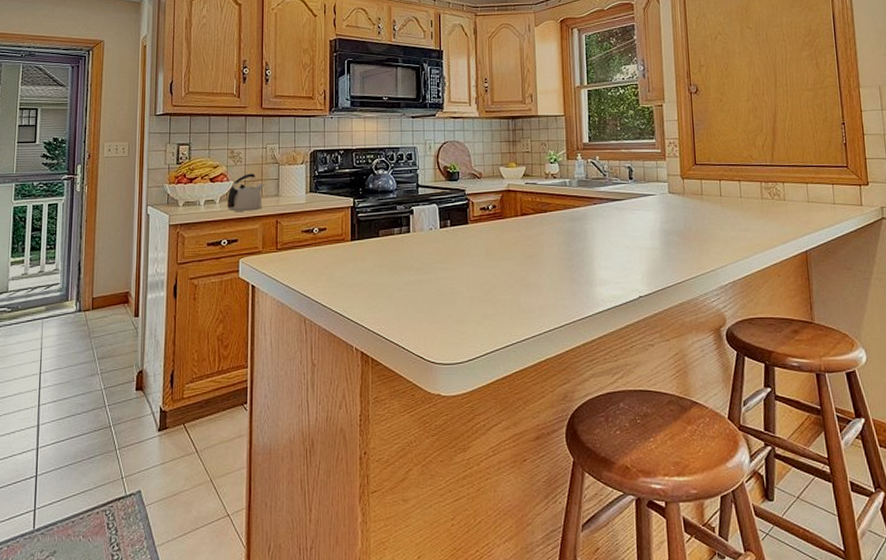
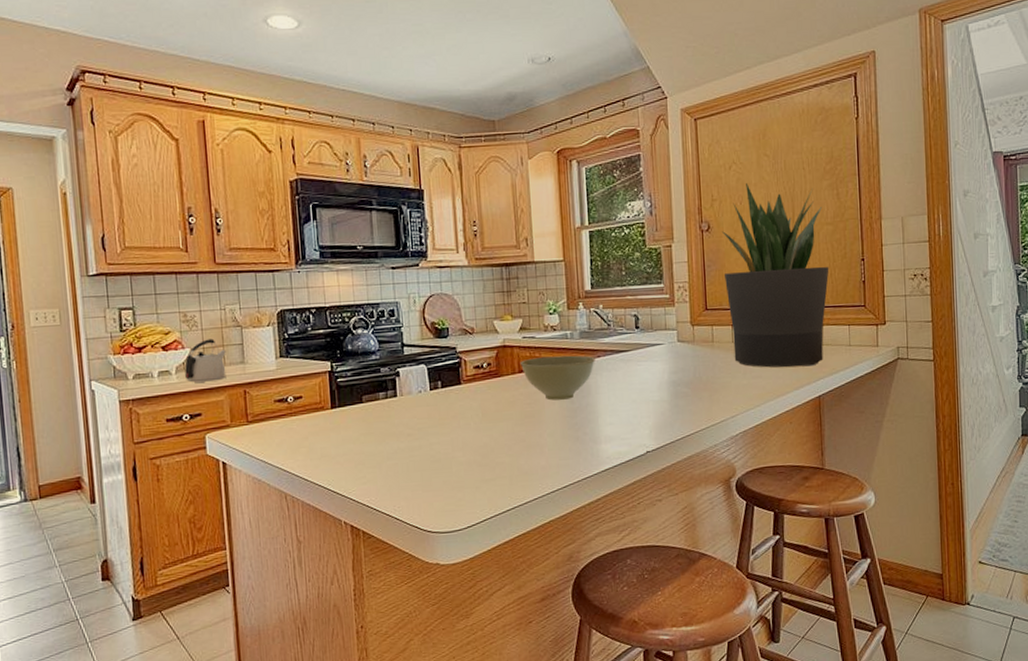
bowl: none [522,201,592,243] -> present [520,355,595,401]
planter: none [708,52,812,222] -> present [721,183,829,368]

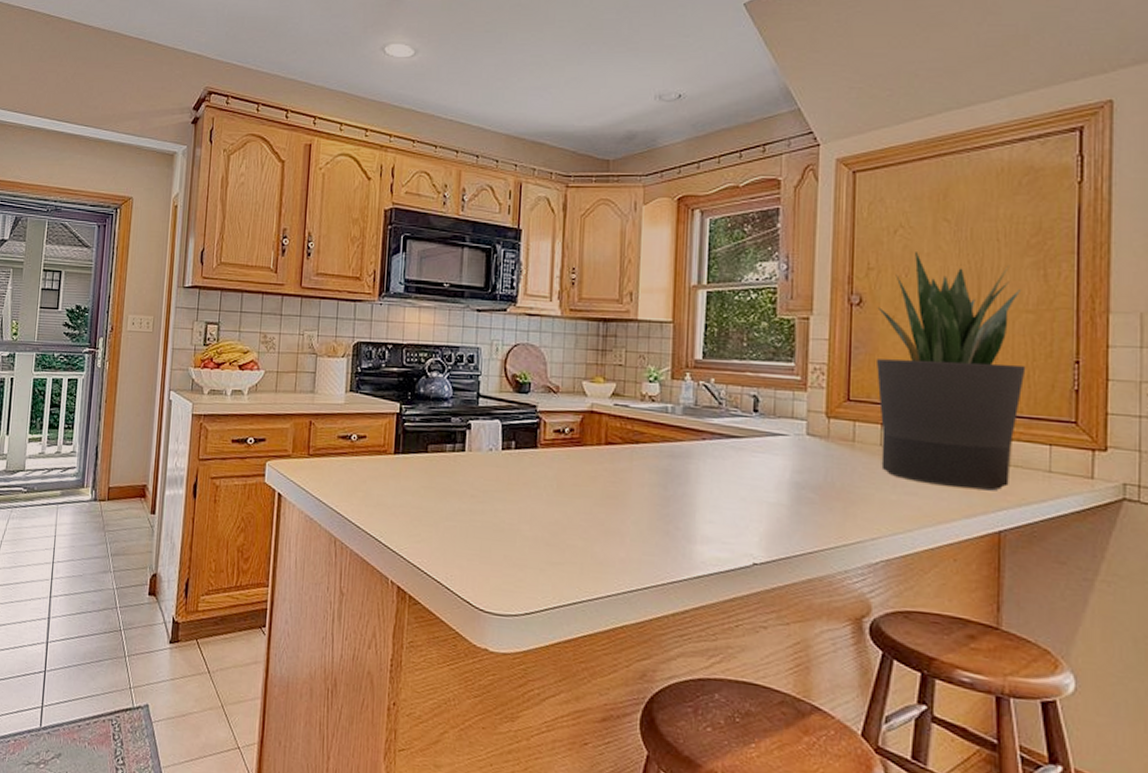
kettle: present [184,338,227,384] -> none [256,363,298,408]
bowl: present [520,355,595,401] -> none [607,429,699,485]

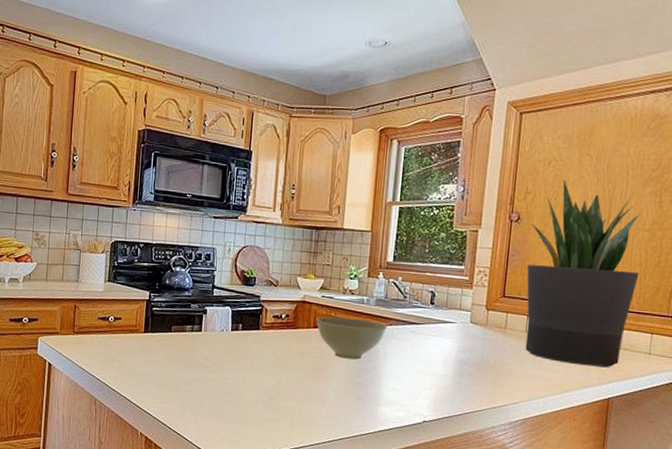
bowl: none [607,429,699,485] -> present [315,316,387,360]

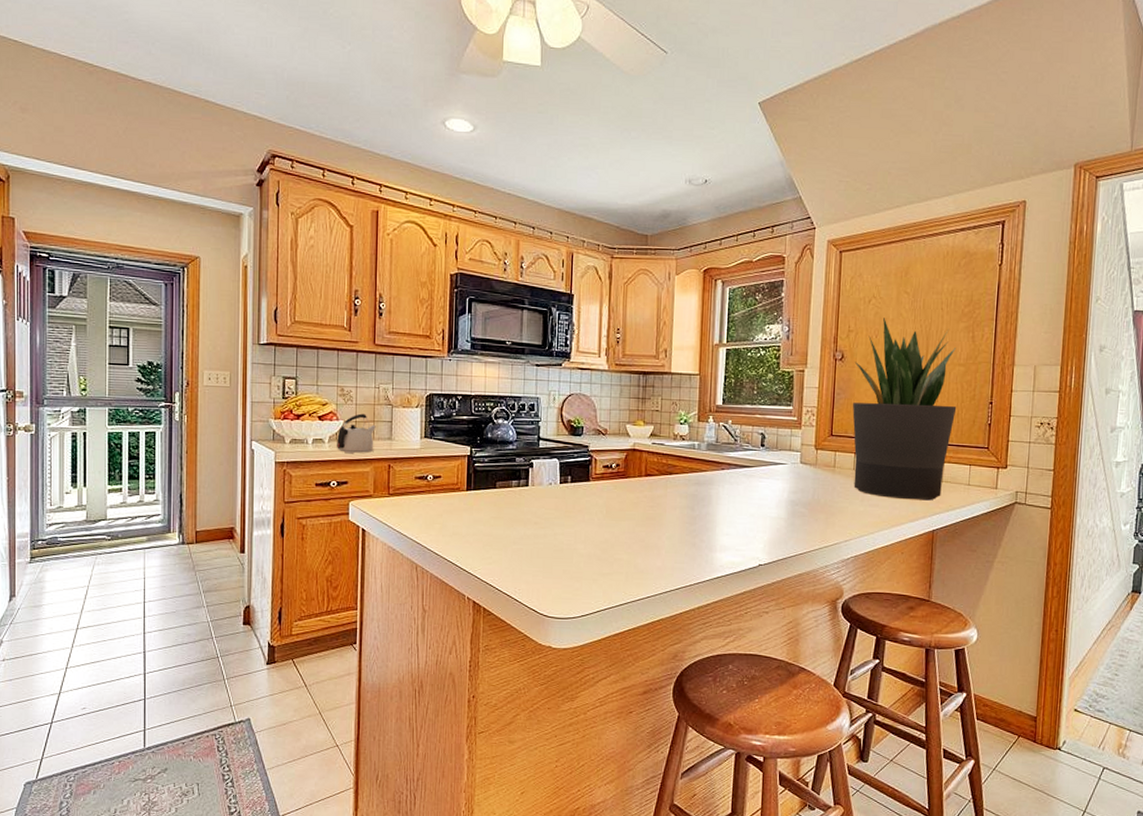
kettle: none [30,257,65,294] -> present [337,413,376,454]
bowl: present [315,316,387,360] -> none [647,463,719,507]

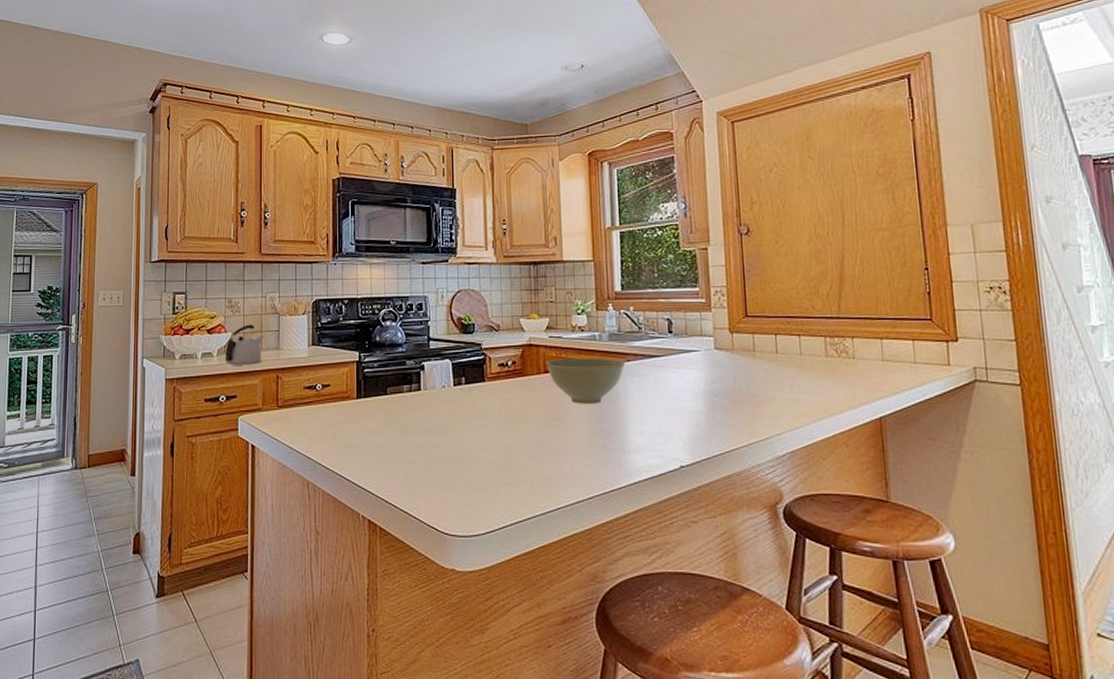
bowl: none [647,463,719,507] -> present [545,358,625,404]
planter: present [852,318,957,501] -> none [762,186,887,384]

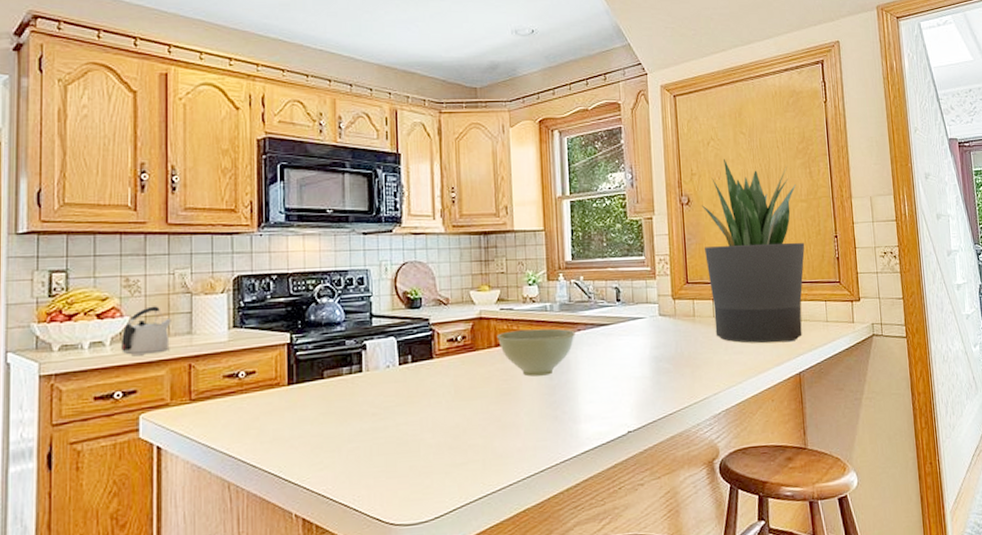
planter: none [762,186,887,384] -> present [701,159,805,344]

